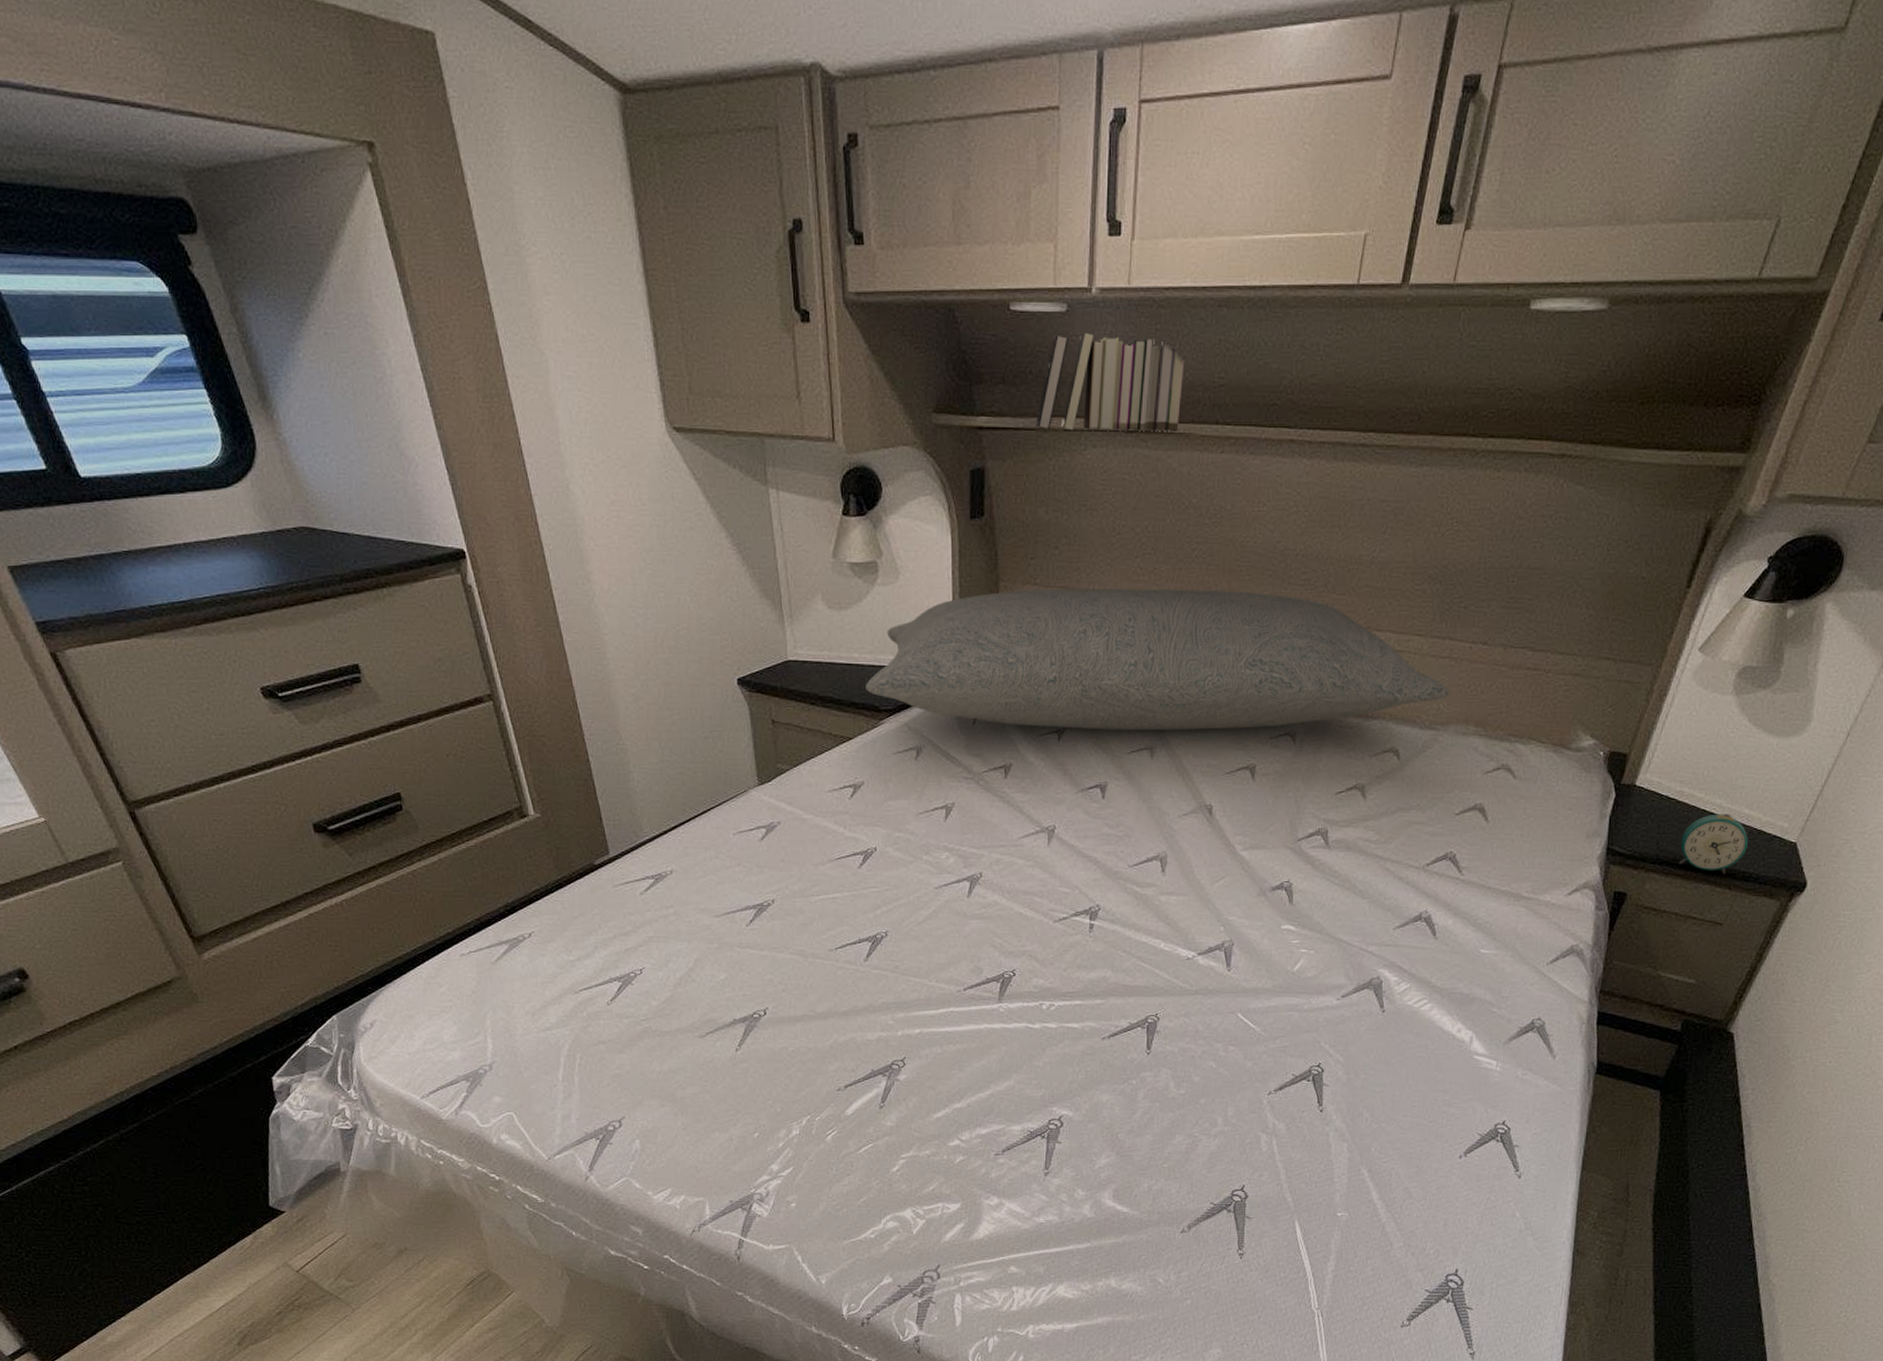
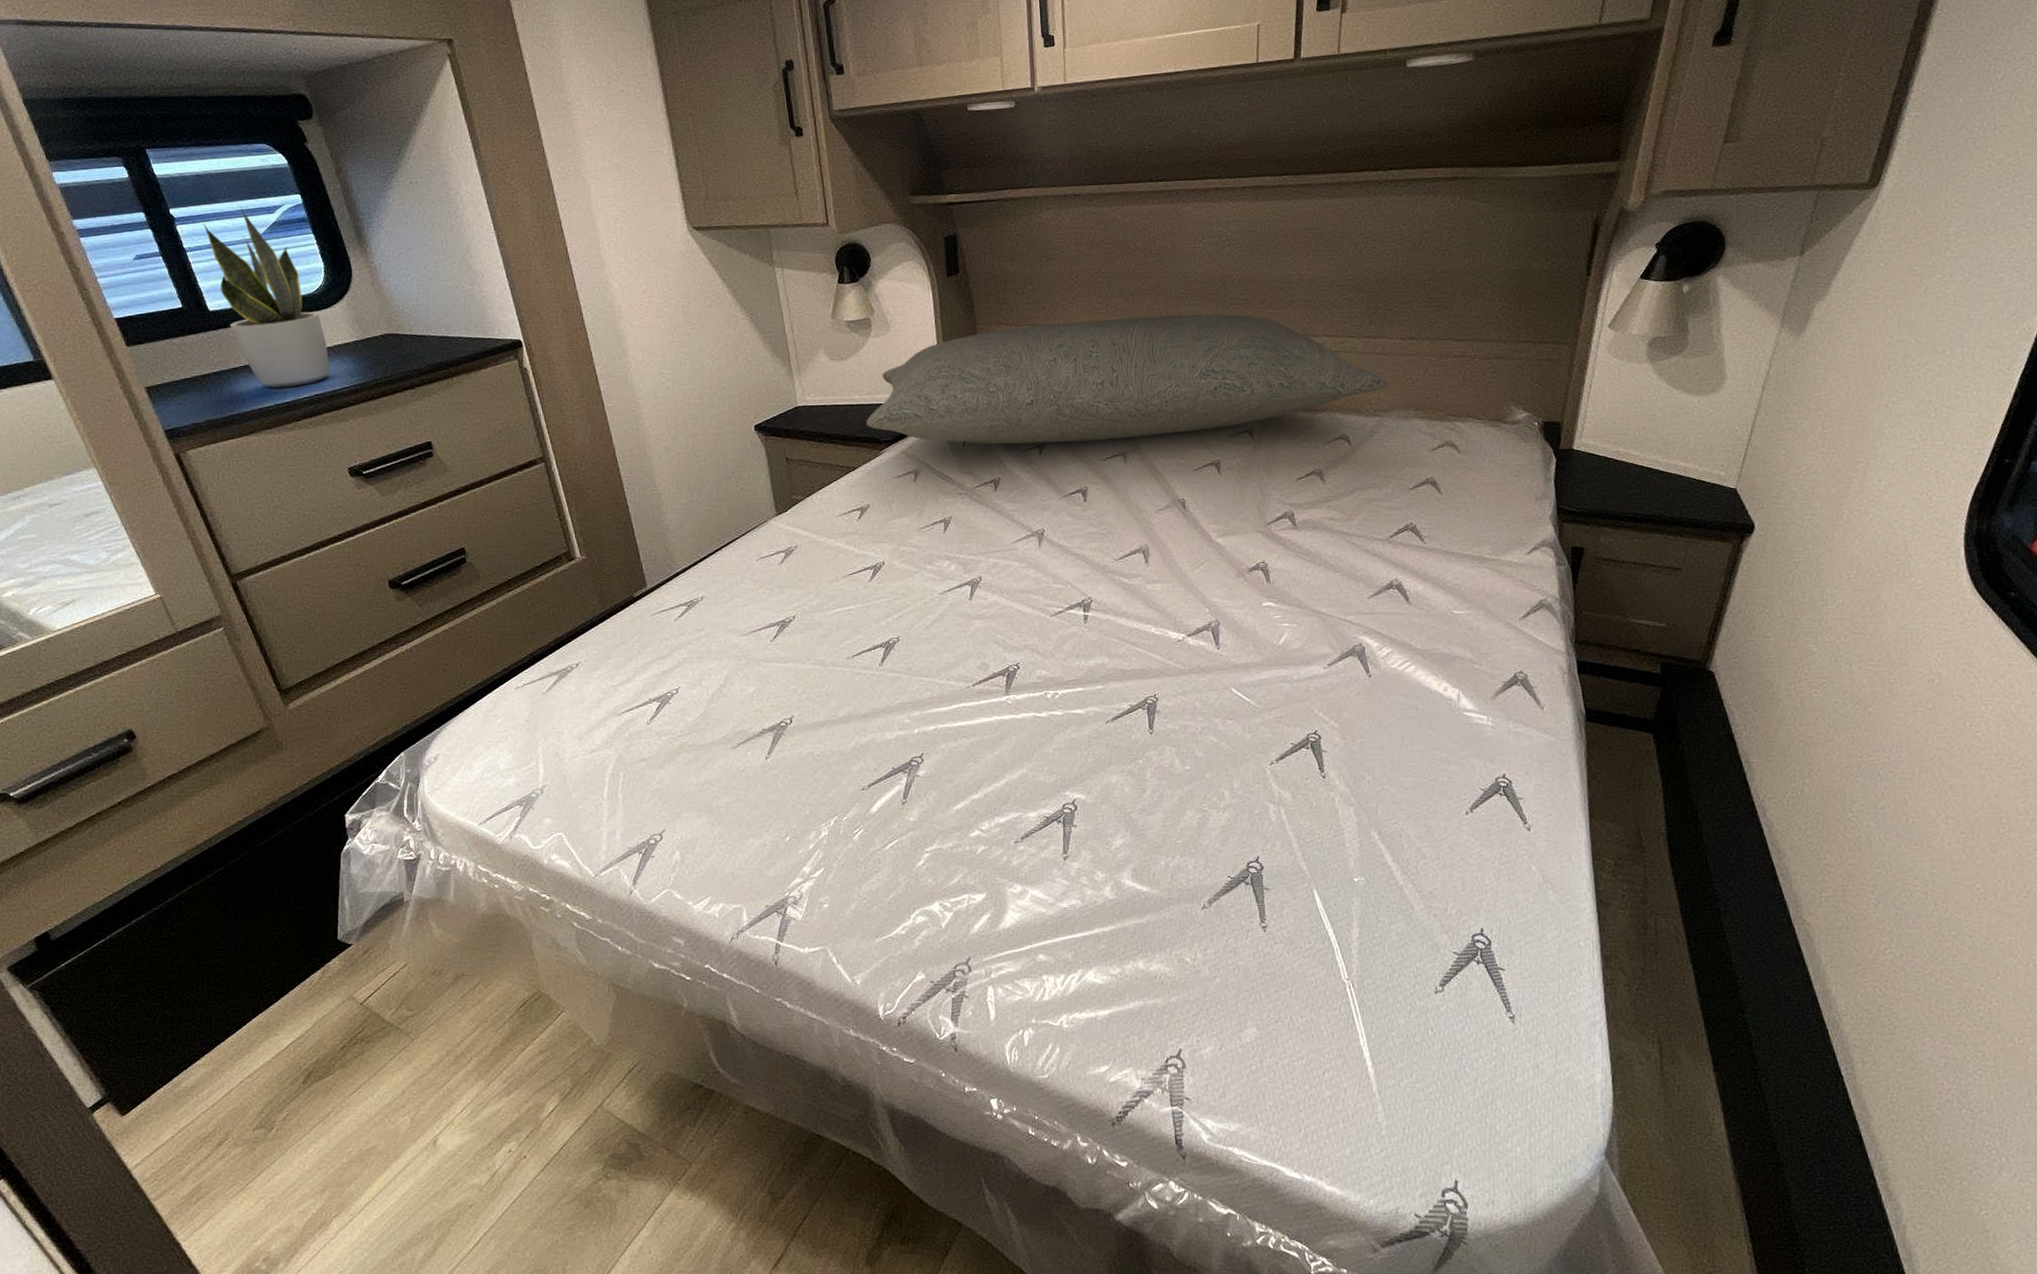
potted plant: none [65,344,235,583] -> present [203,207,331,388]
books: present [1036,333,1185,432] -> none [997,121,1119,200]
alarm clock: present [1678,814,1748,874] -> none [1625,467,1690,523]

